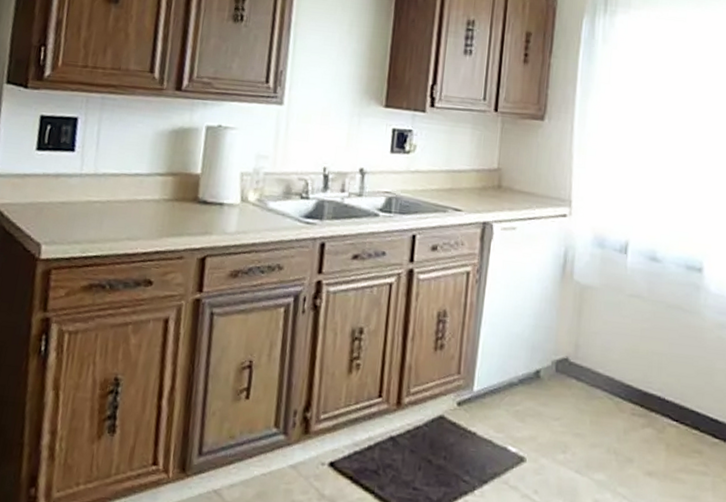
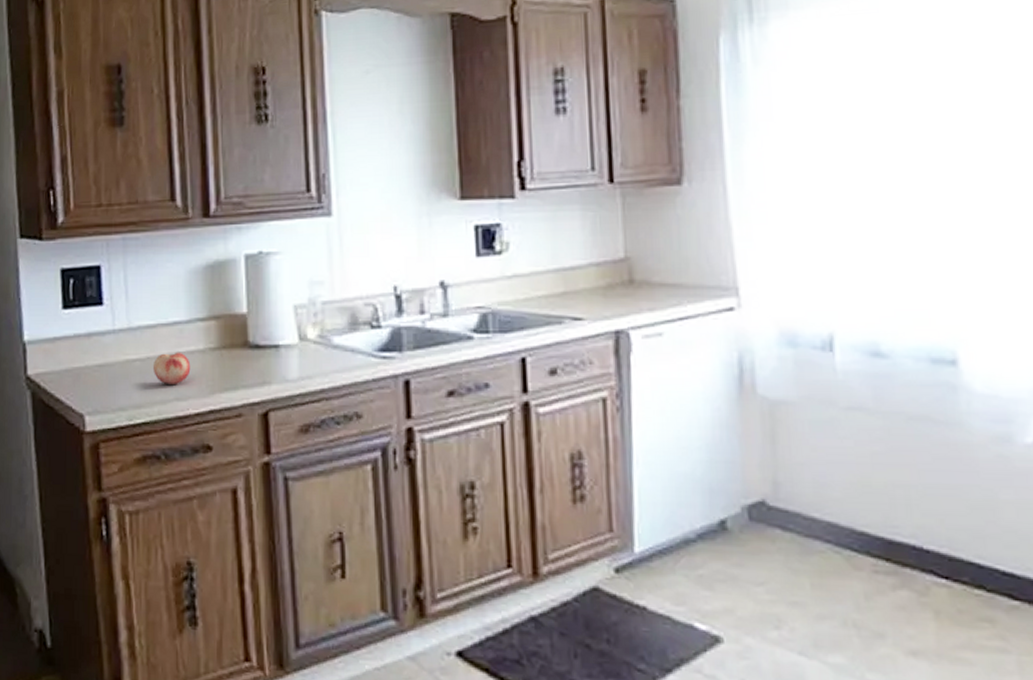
fruit: none [110,199,145,226] -> present [152,352,191,384]

